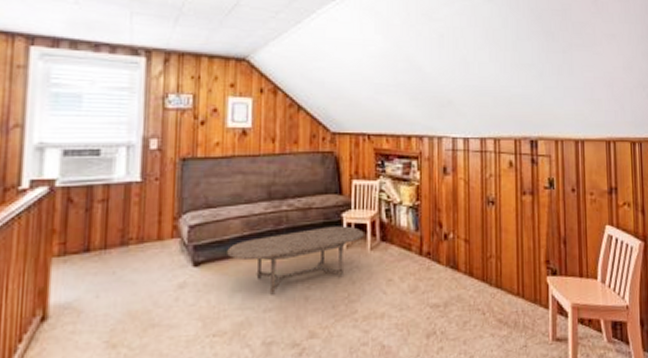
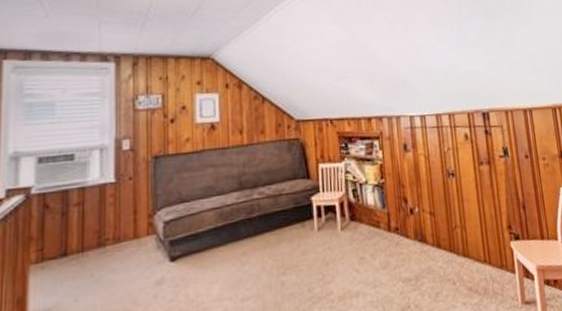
coffee table: present [227,226,364,295] -> none [203,209,334,283]

